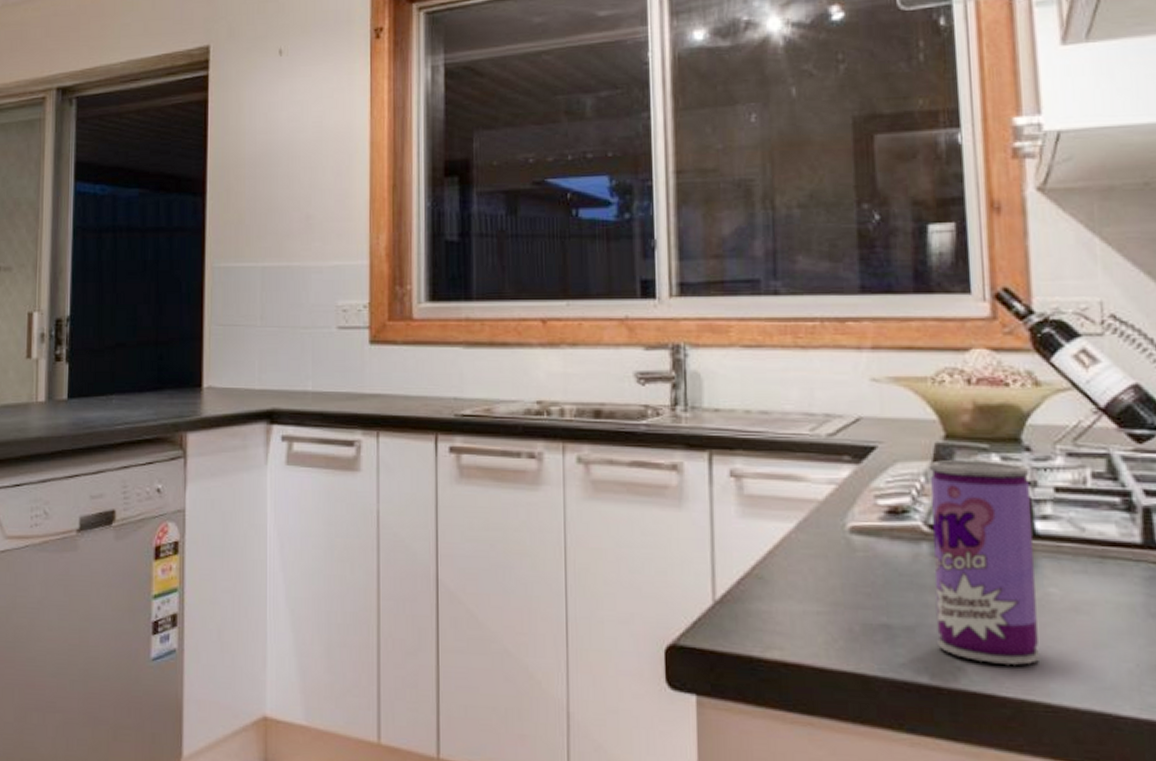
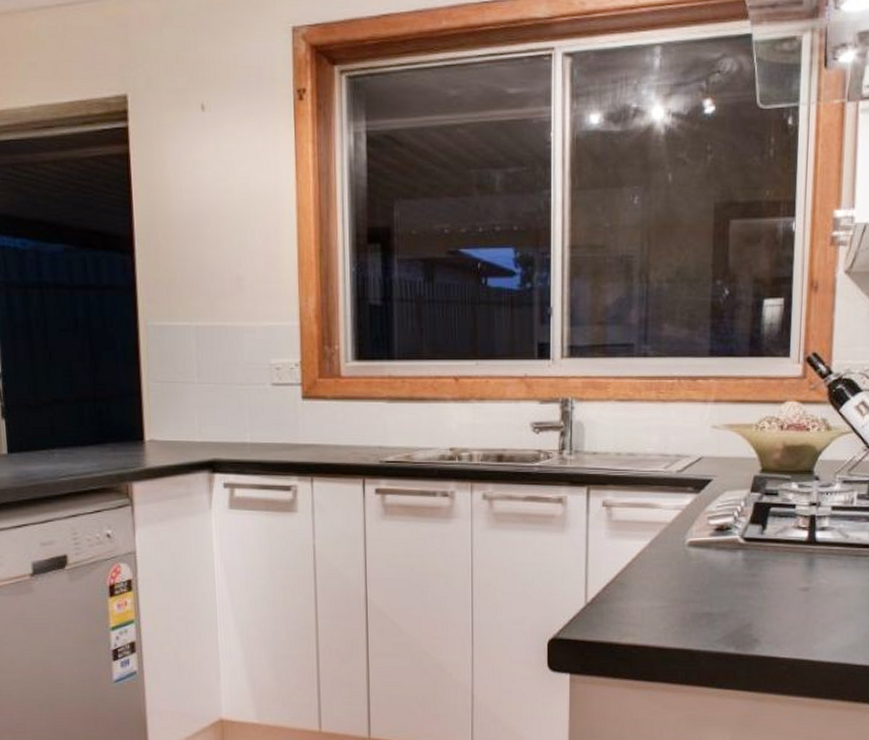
beverage can: present [930,460,1039,665] -> none [743,488,817,635]

